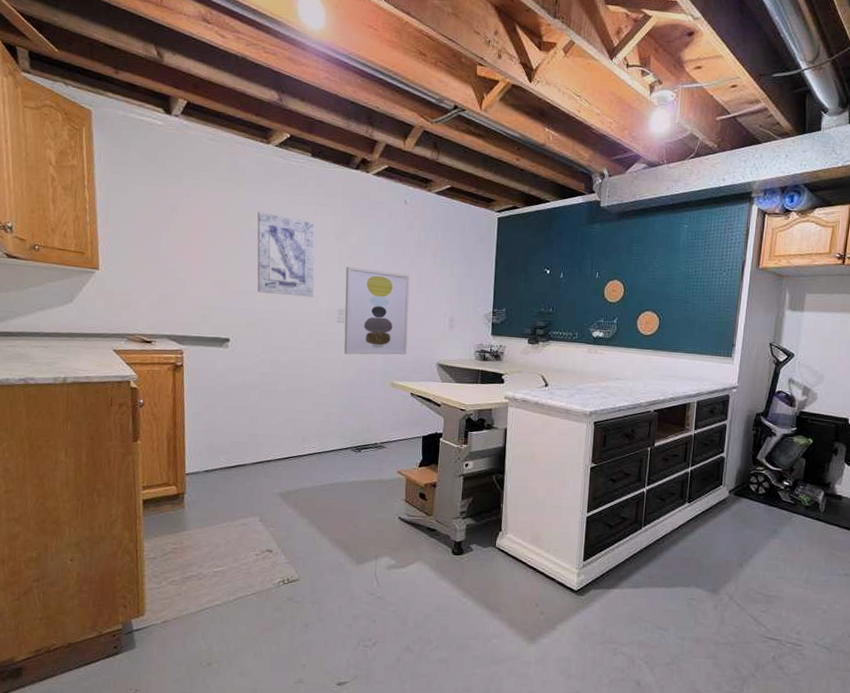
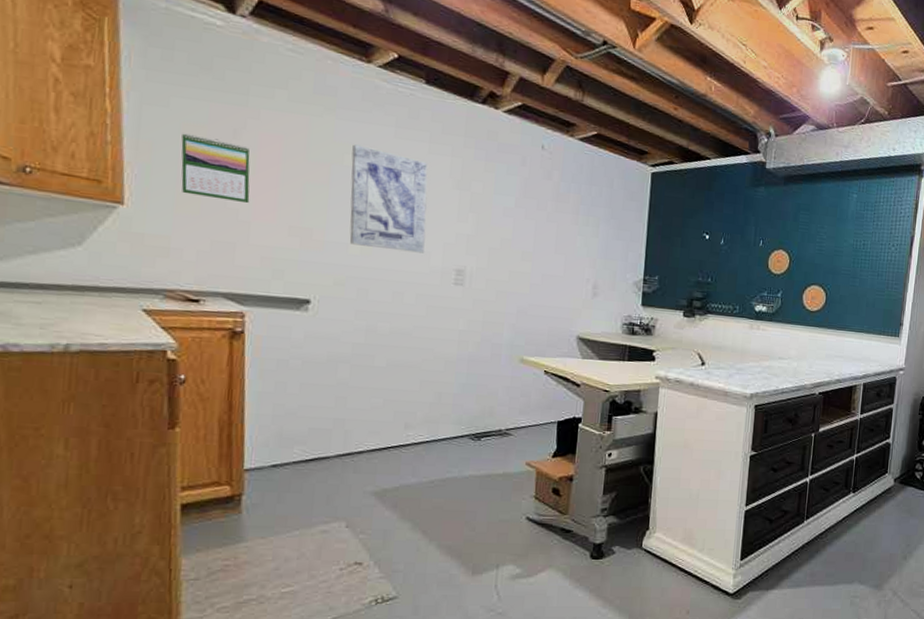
calendar: none [136,212,185,264] -> present [181,133,250,204]
wall art: present [344,266,410,355] -> none [462,218,546,326]

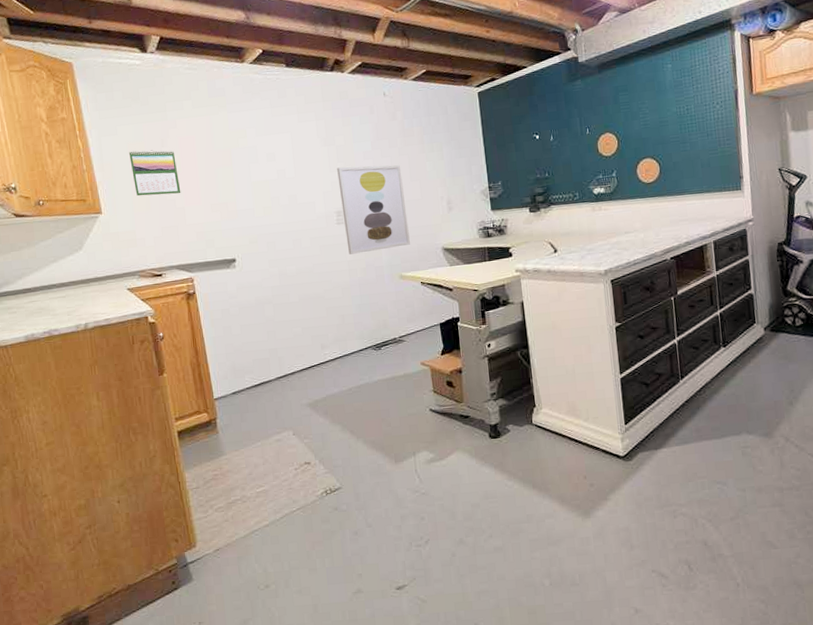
wall art: present [349,144,429,253] -> none [243,128,311,209]
wall art: none [462,218,546,326] -> present [337,165,410,255]

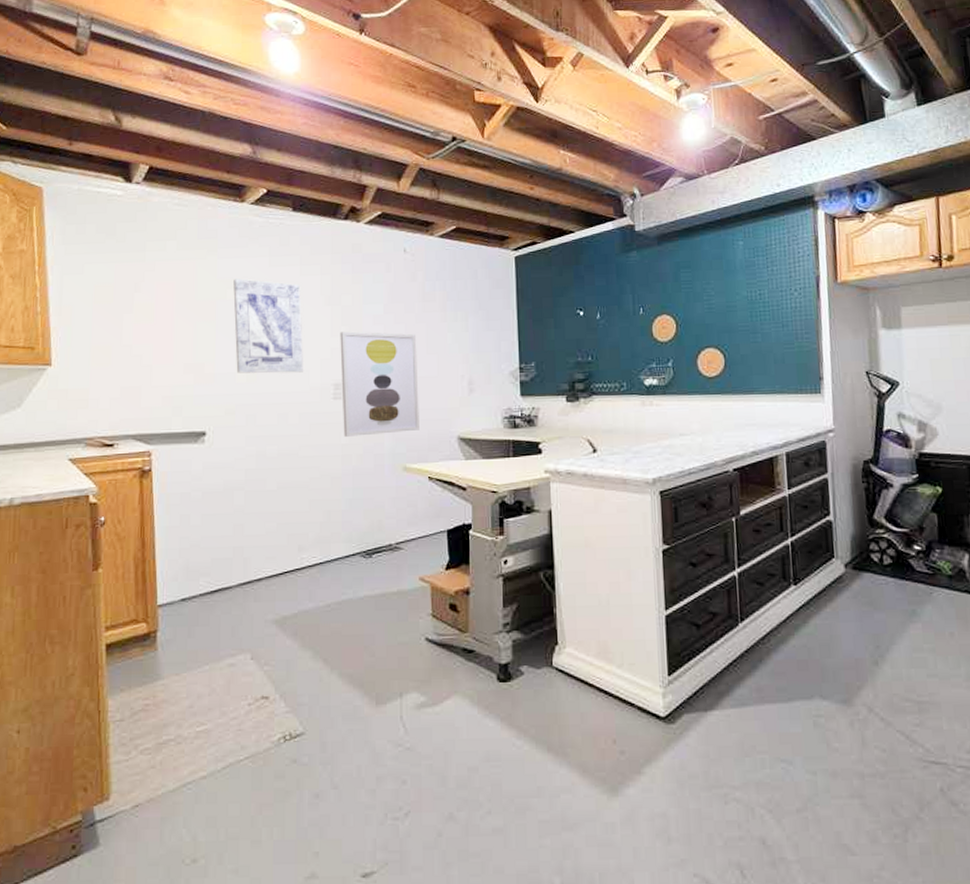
calendar: present [129,150,181,197] -> none [94,294,151,349]
wall art: none [243,128,311,209] -> present [233,278,304,373]

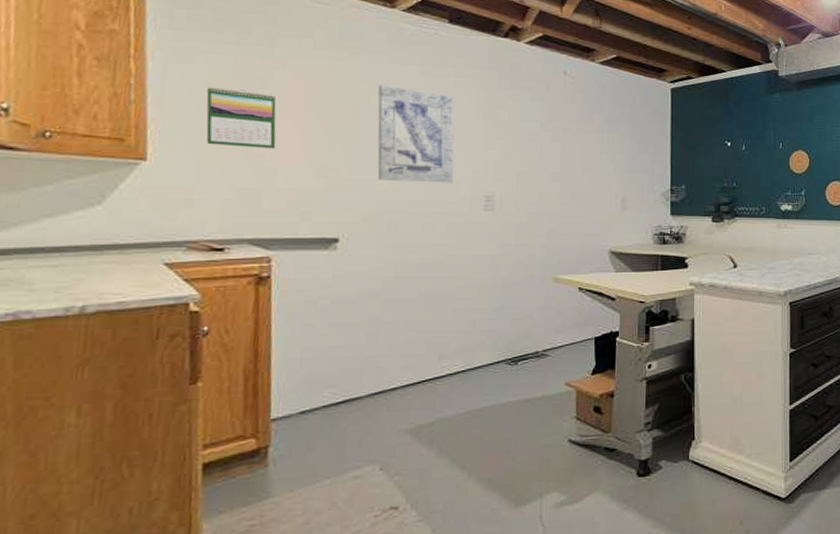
calendar: none [94,294,151,349] -> present [206,87,276,149]
wall art: present [340,331,419,437] -> none [493,145,573,248]

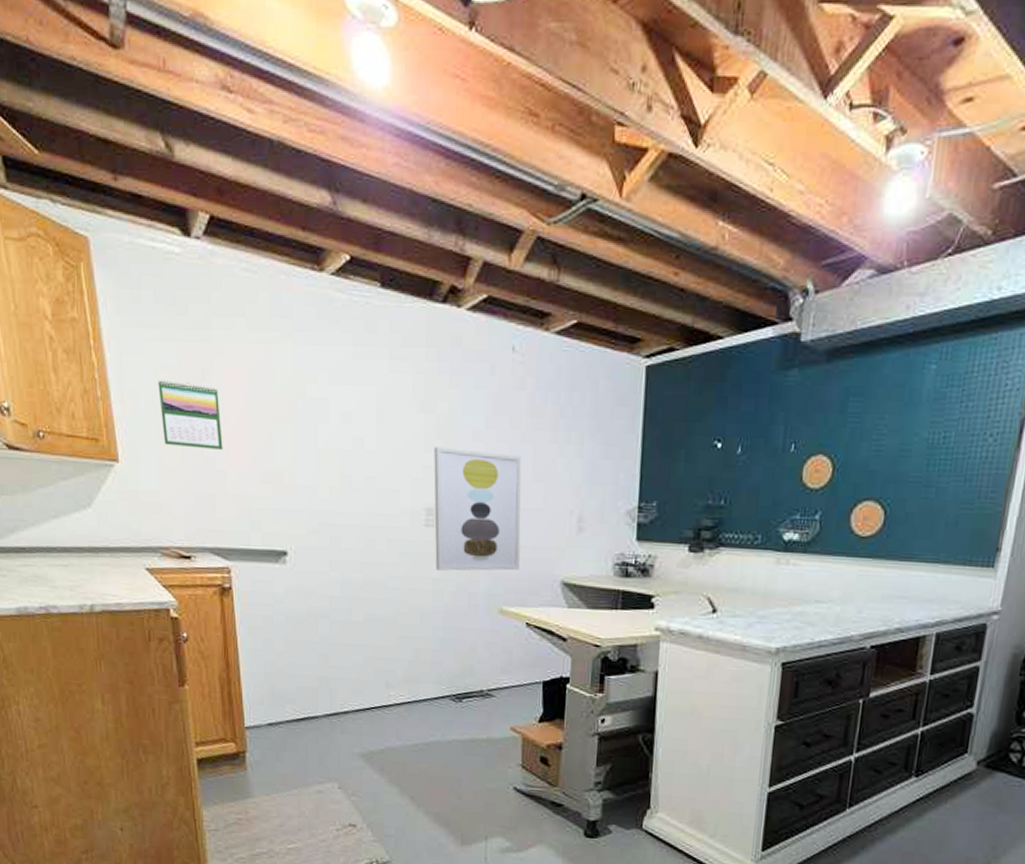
wall art: present [377,84,454,183] -> none [313,371,393,492]
wall art: none [493,145,573,248] -> present [434,446,522,571]

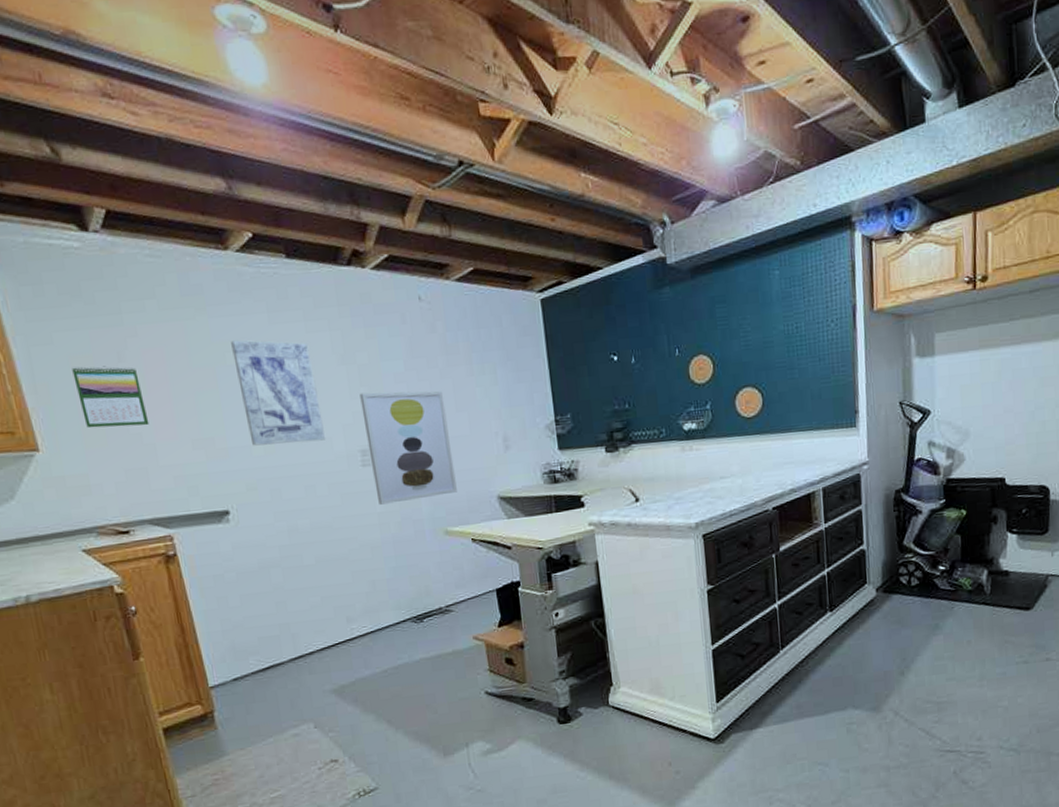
wall art: none [313,371,393,492] -> present [231,340,326,446]

